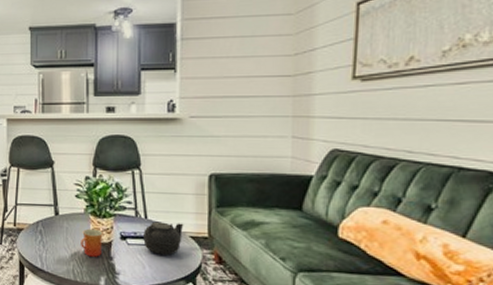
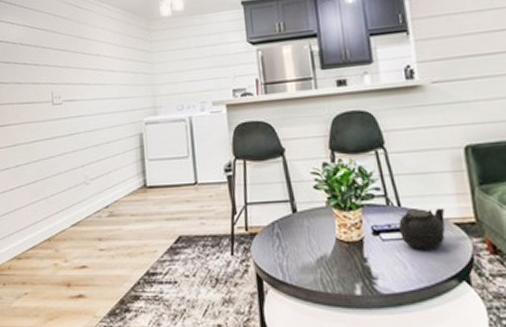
mug: present [81,228,103,257] -> none [326,225,353,260]

